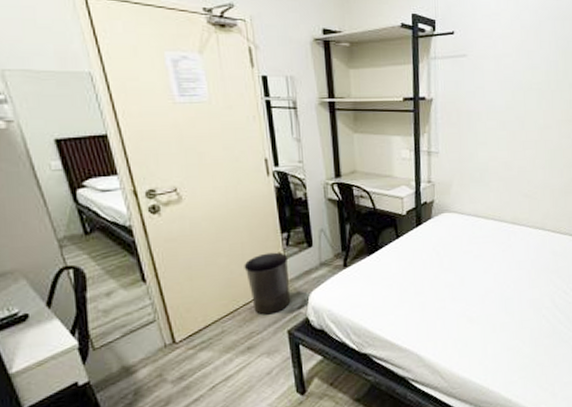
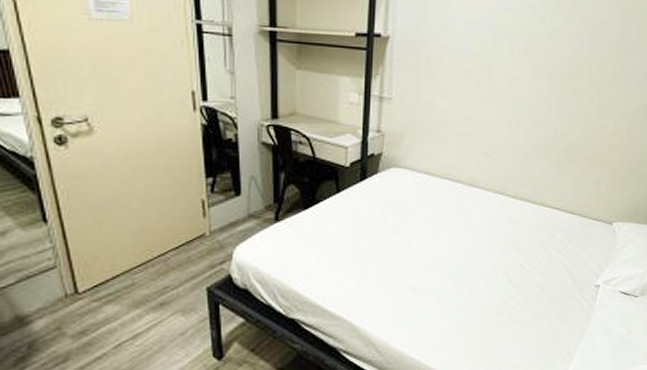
waste bin: present [244,252,291,315] -> none [161,199,213,269]

